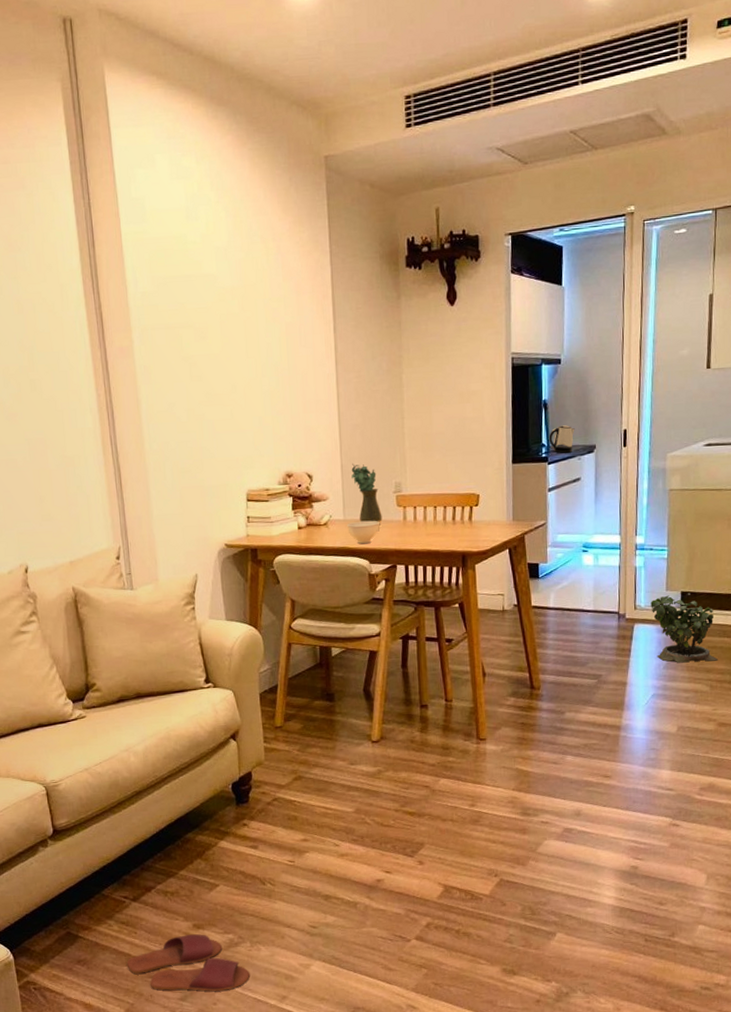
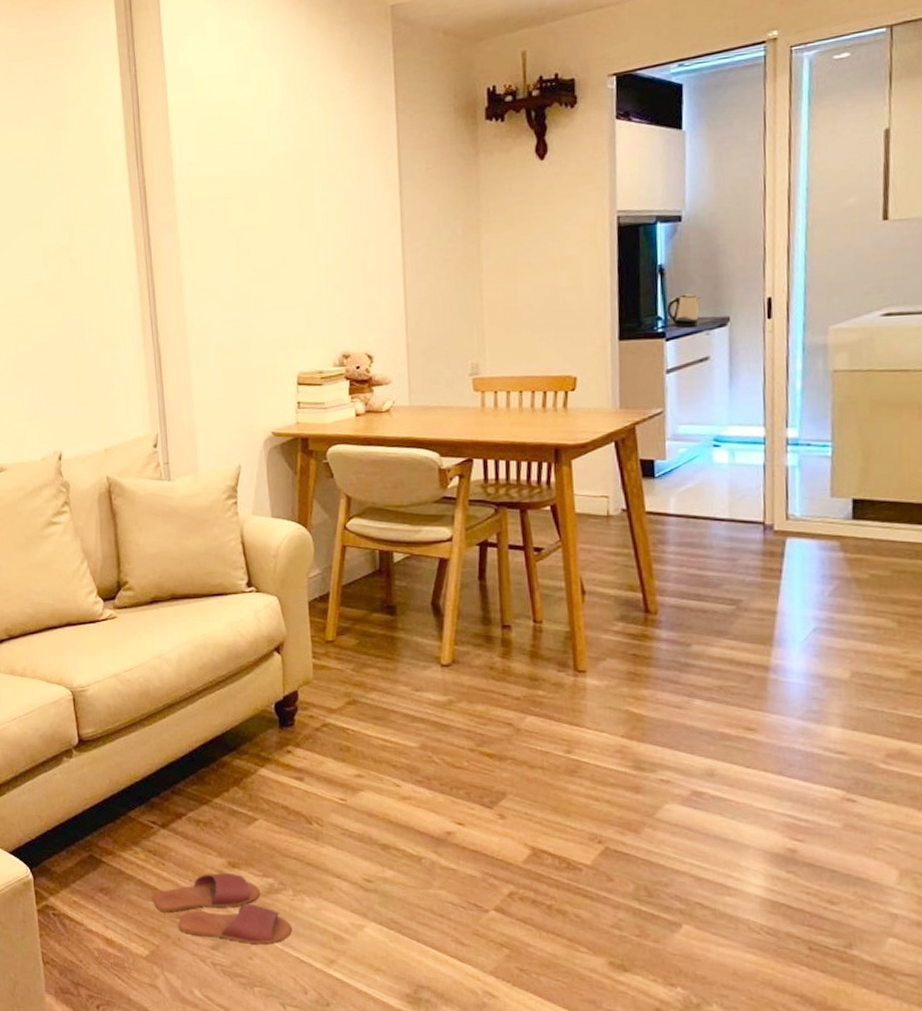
bowl: present [346,520,380,544] -> none [412,407,453,433]
vase: present [351,464,383,530] -> none [419,342,456,419]
potted plant: present [651,593,718,663] -> none [809,500,908,590]

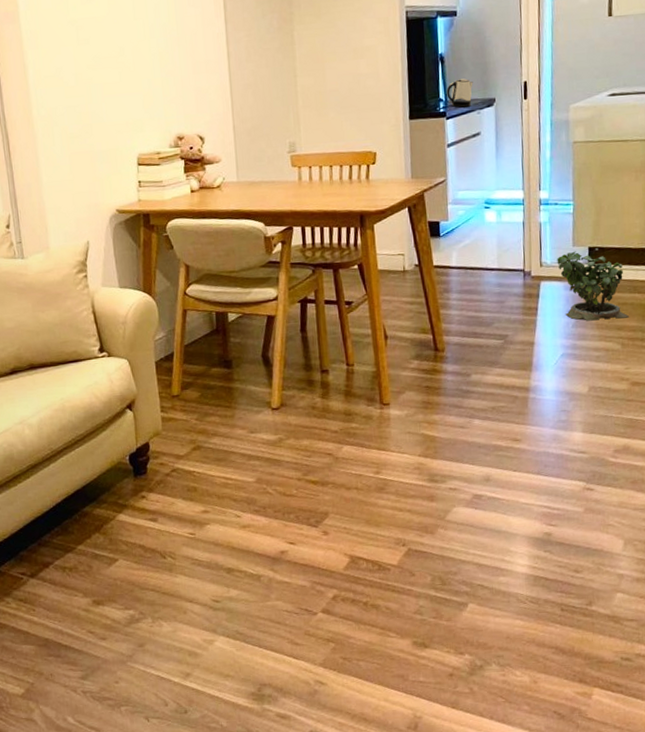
slippers: present [154,873,292,944] -> none [26,610,152,670]
potted plant: none [809,500,908,590] -> present [557,248,629,321]

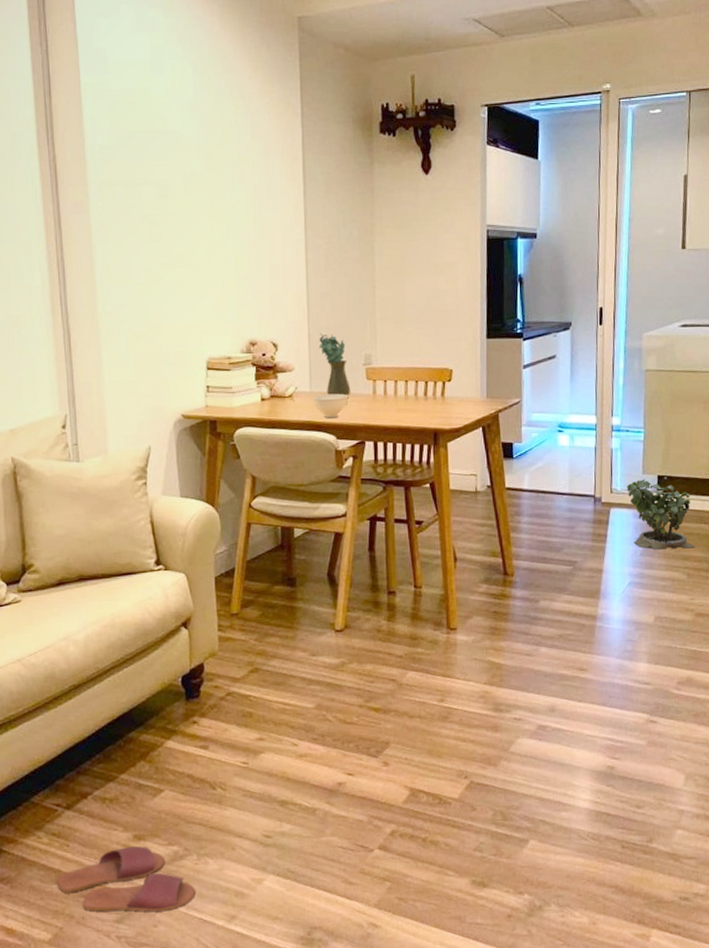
slippers: none [26,610,152,670] -> present [57,846,195,912]
bowl: none [240,182,275,206] -> present [312,393,349,418]
vase: none [244,124,277,192] -> present [319,333,351,404]
kettle: present [446,78,473,108] -> none [524,301,551,329]

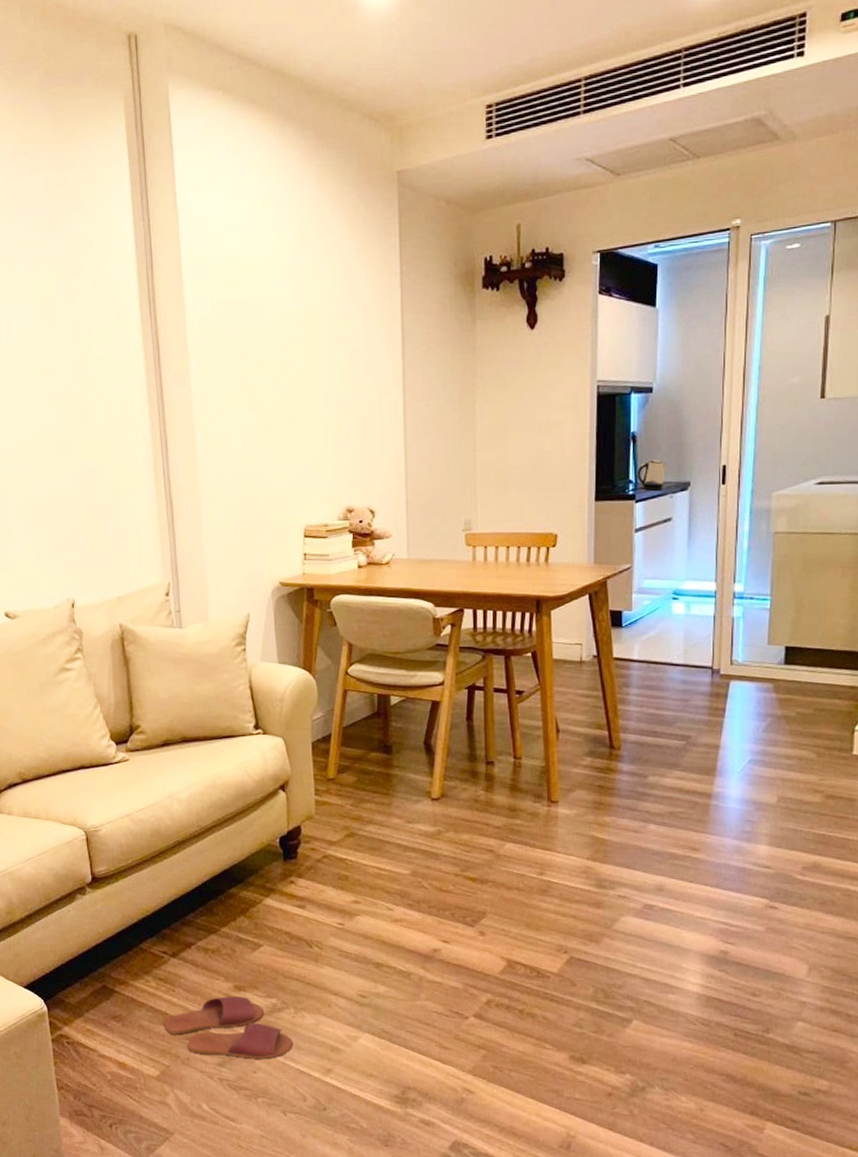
bowl: present [312,393,349,418] -> none [410,560,447,585]
vase: present [319,333,351,404] -> none [417,499,450,571]
kettle: none [524,301,551,329] -> present [637,460,667,491]
potted plant: present [627,477,695,550] -> none [749,648,827,726]

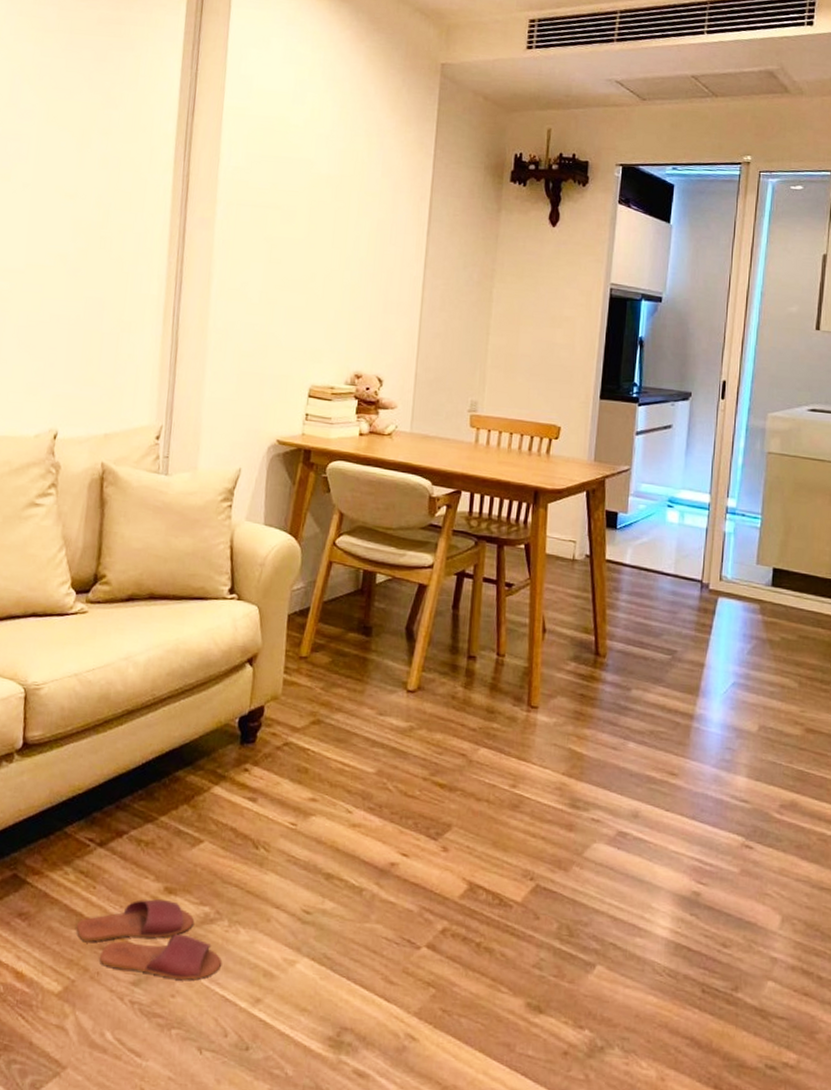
kettle: present [637,460,667,491] -> none [642,366,671,397]

